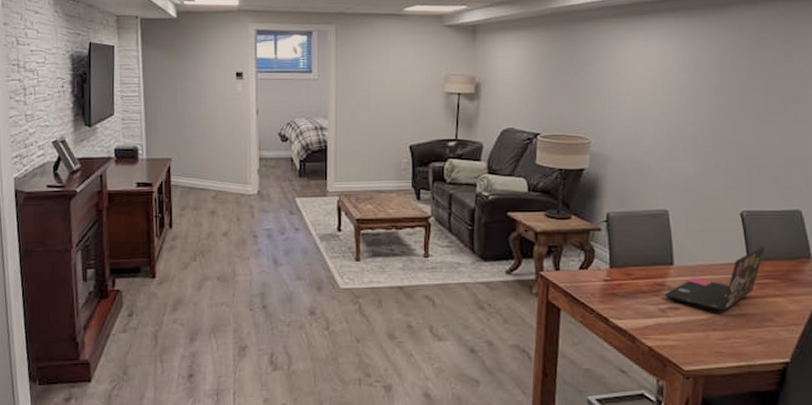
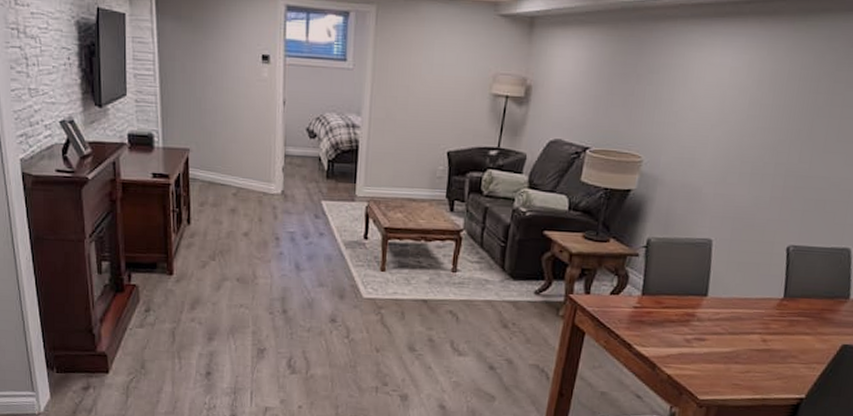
laptop: present [665,246,764,313] -> none [693,283,804,347]

